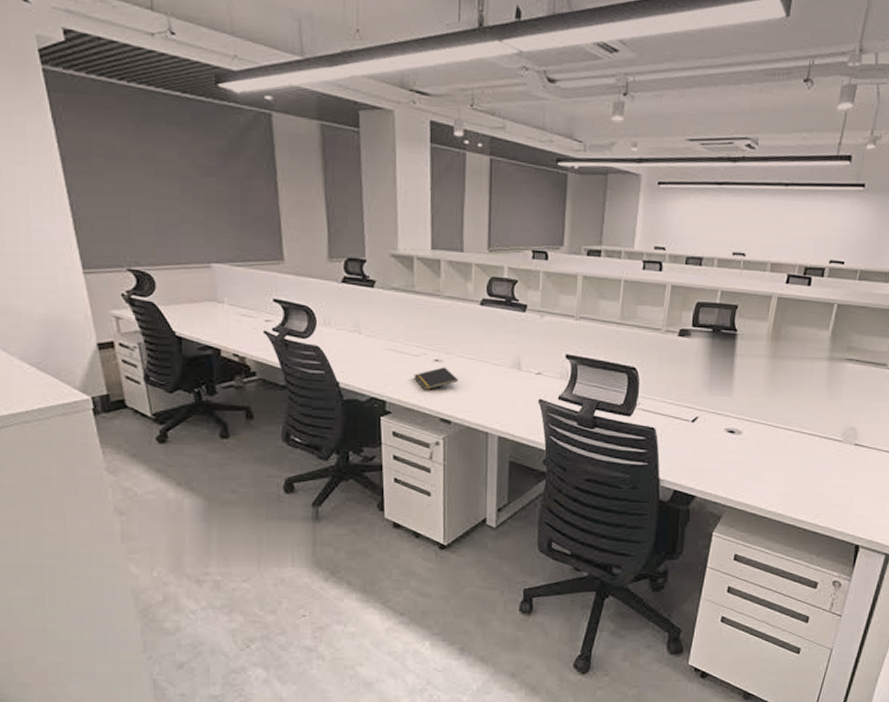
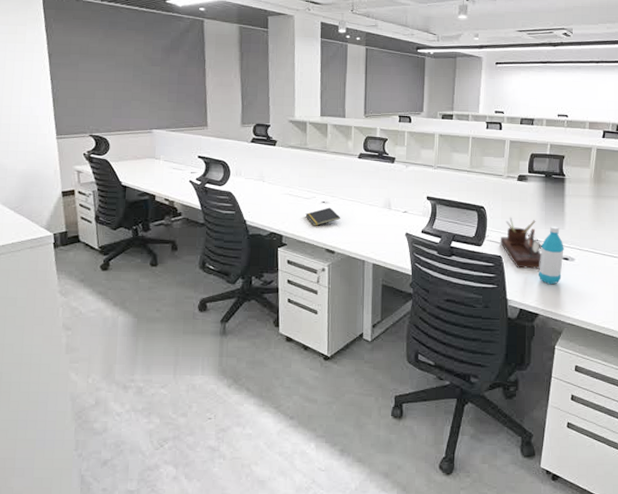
desk organizer: none [653,381,705,444] -> present [500,217,542,269]
water bottle: none [698,392,730,462] -> present [539,226,564,285]

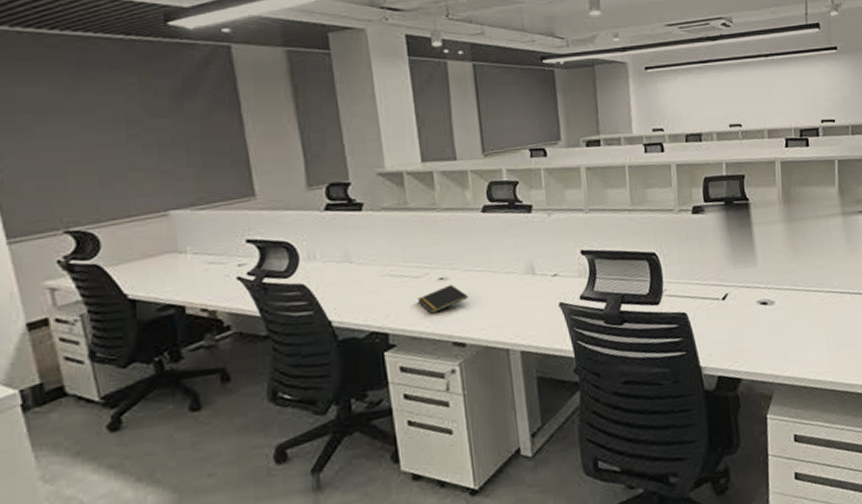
desk organizer: present [500,217,542,269] -> none [681,260,736,325]
water bottle: present [539,226,564,285] -> none [732,264,763,339]

